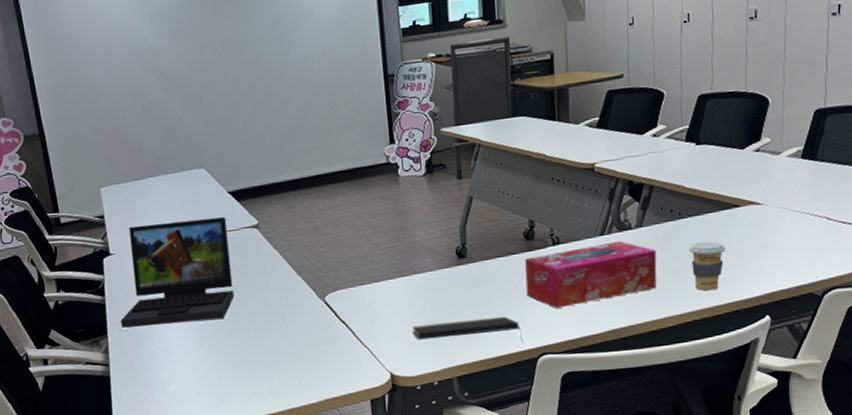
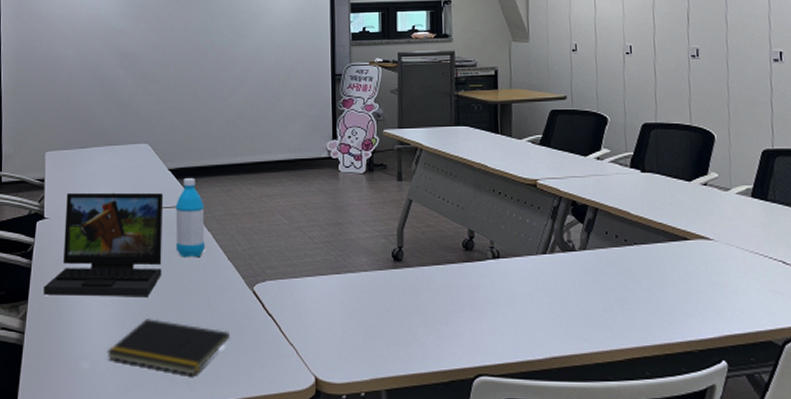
notepad: none [191,337,307,385] -> present [106,317,229,375]
water bottle: none [239,198,274,278] -> present [175,178,205,258]
notepad: present [412,316,523,341] -> none [341,328,458,358]
tissue box: present [524,241,657,308] -> none [462,262,603,326]
coffee cup: present [689,241,726,291] -> none [636,273,676,326]

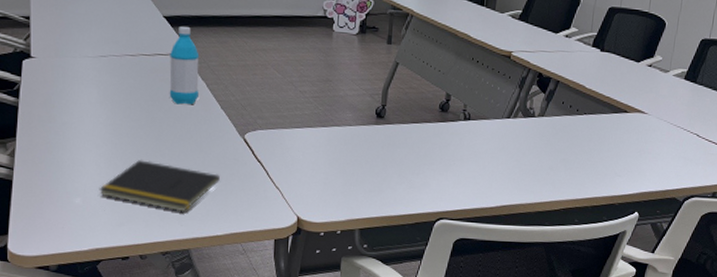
laptop: present [43,192,164,296] -> none [31,32,158,139]

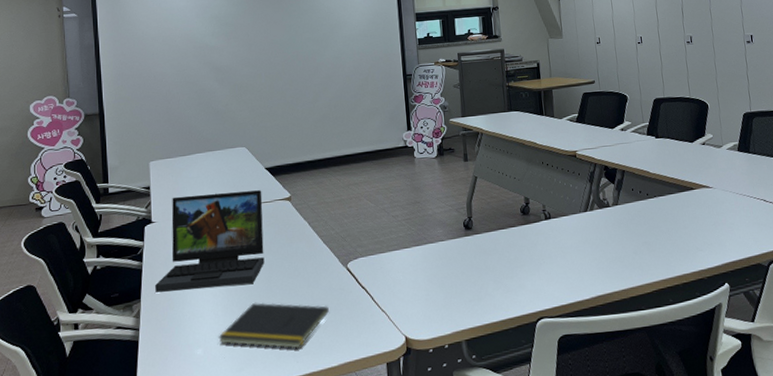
laptop: none [31,32,158,139] -> present [154,190,265,293]
water bottle: present [169,27,200,105] -> none [273,174,302,246]

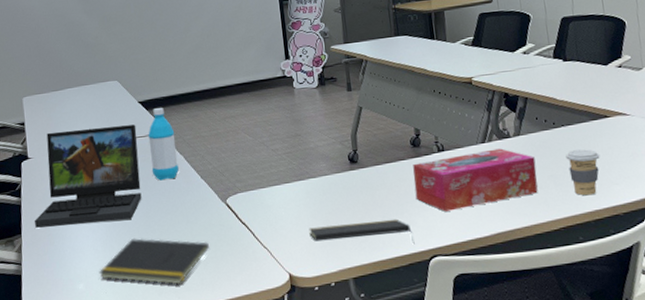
water bottle: none [273,174,302,246] -> present [148,108,179,181]
notepad: none [425,282,523,306] -> present [309,218,415,243]
tissue box: none [522,217,634,276] -> present [413,148,538,212]
coffee cup: none [657,218,687,261] -> present [565,149,600,196]

